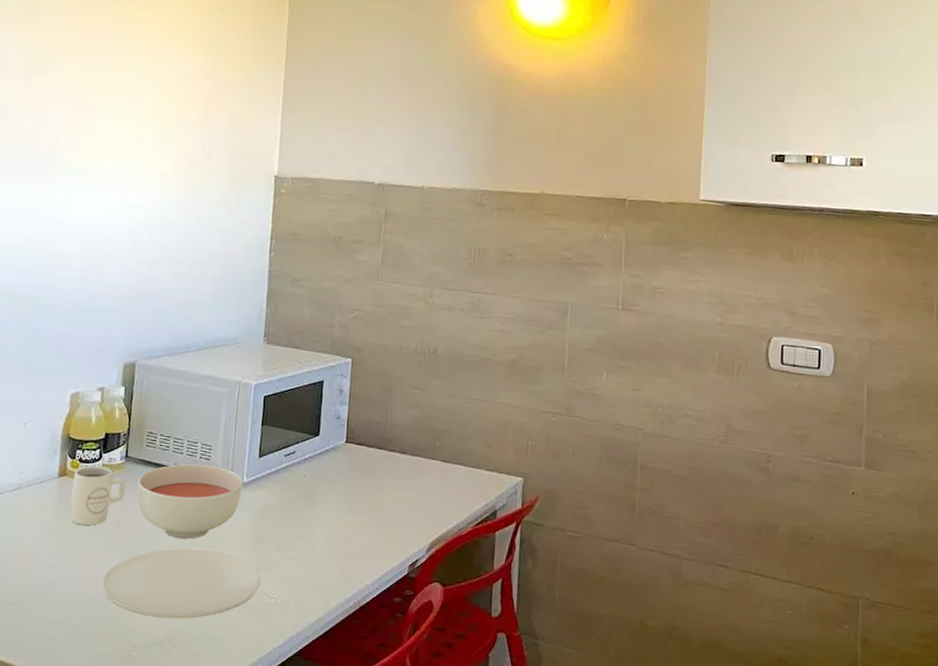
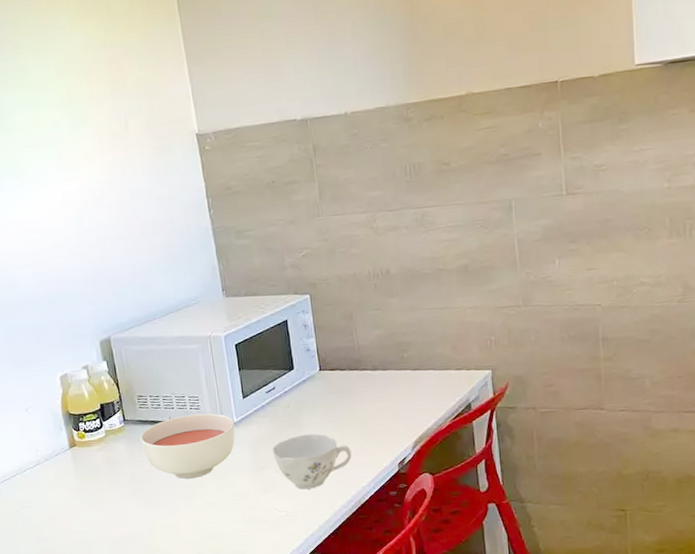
mug: present [70,465,126,526] -> none [82,432,132,484]
plate: present [102,548,261,619] -> none [132,483,269,545]
teacup: none [276,511,362,577] -> present [272,433,352,489]

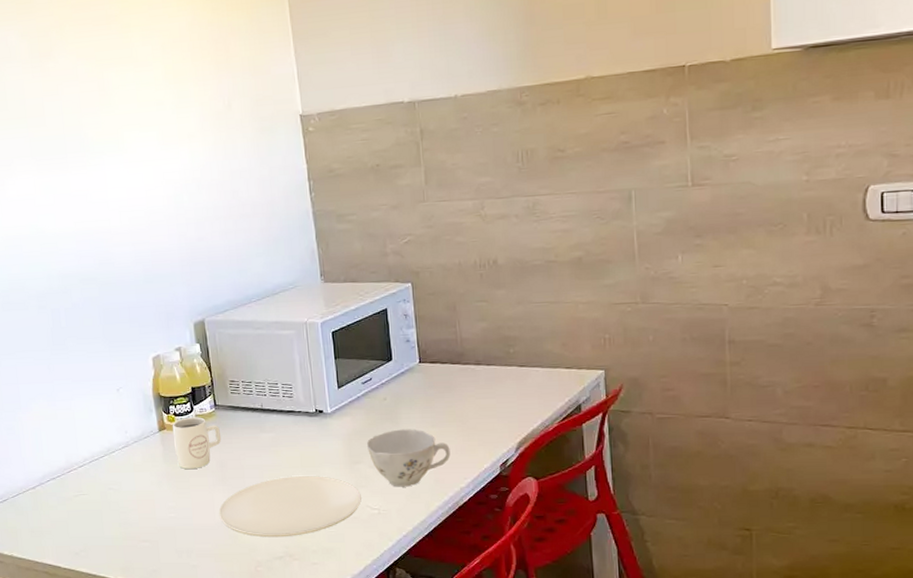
mug: none [82,432,132,484] -> present [172,417,222,470]
plate: none [132,483,269,545] -> present [218,476,361,538]
bowl: present [139,413,235,479] -> none [230,402,329,469]

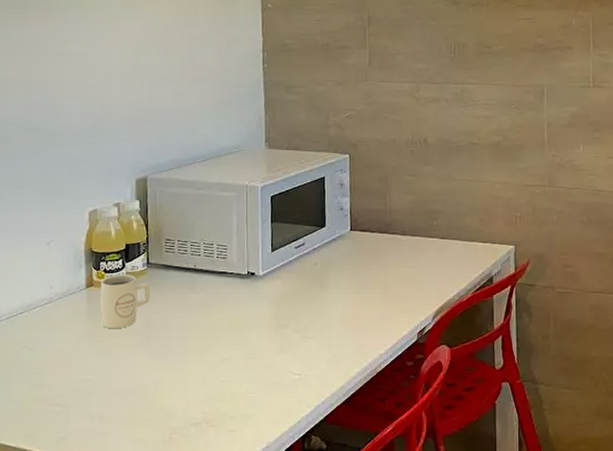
plate: present [218,476,361,538] -> none [138,339,284,403]
teacup: present [366,429,451,487] -> none [293,294,373,352]

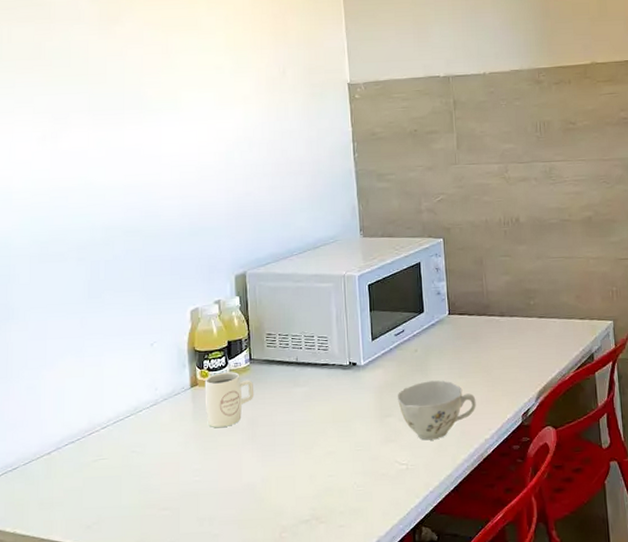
teacup: none [293,294,373,352] -> present [397,380,476,440]

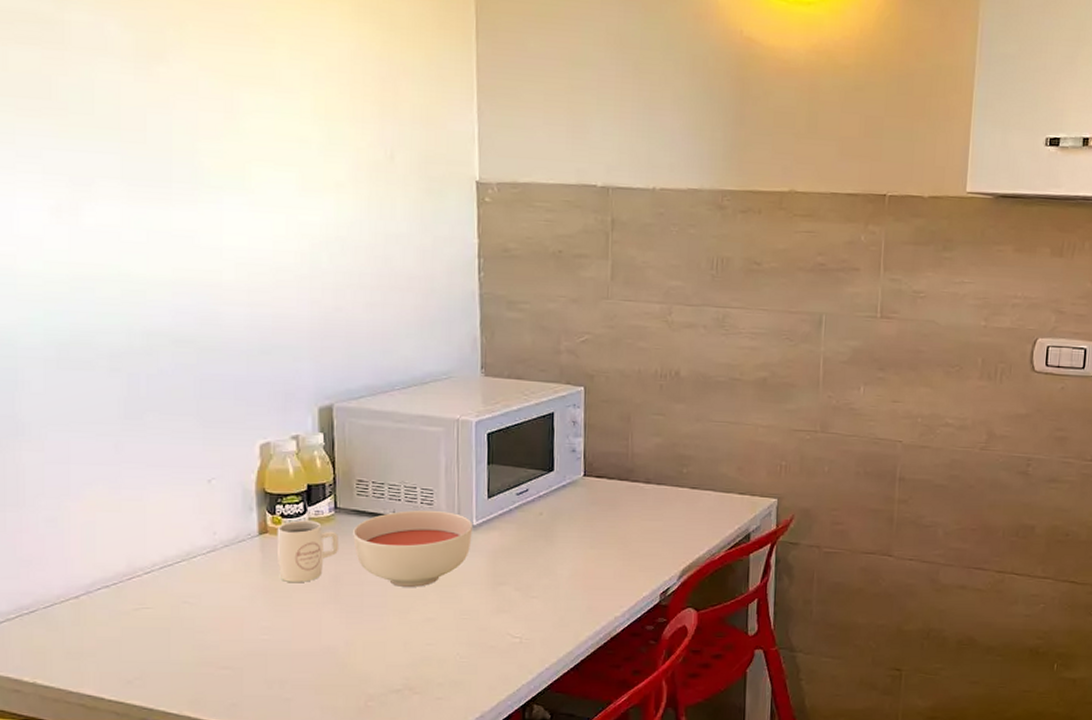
bowl: none [264,354,362,425] -> present [352,510,474,587]
teacup: present [397,380,476,440] -> none [514,549,608,614]

